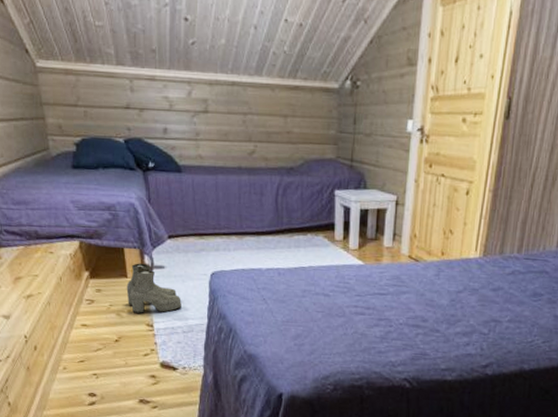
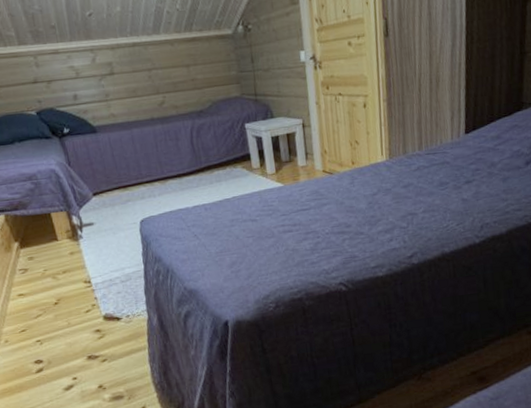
boots: present [126,263,181,313] -> none [58,224,116,273]

